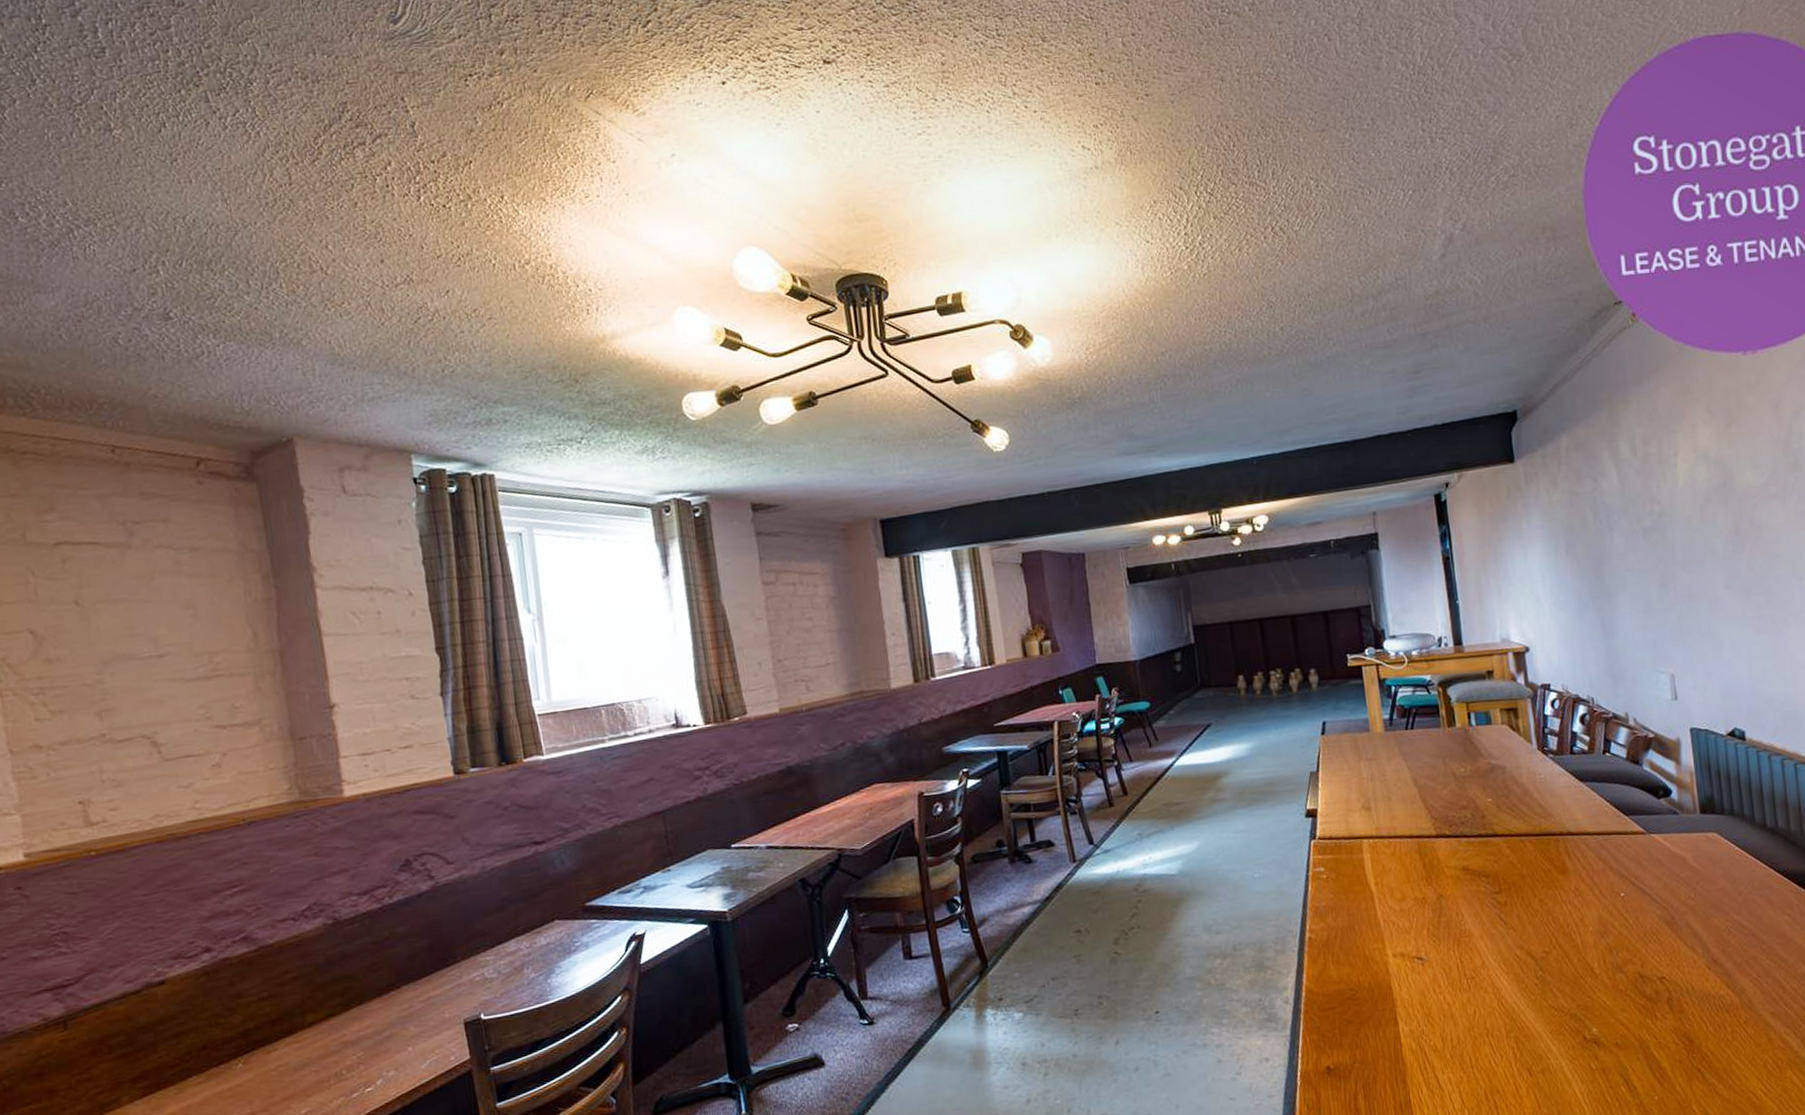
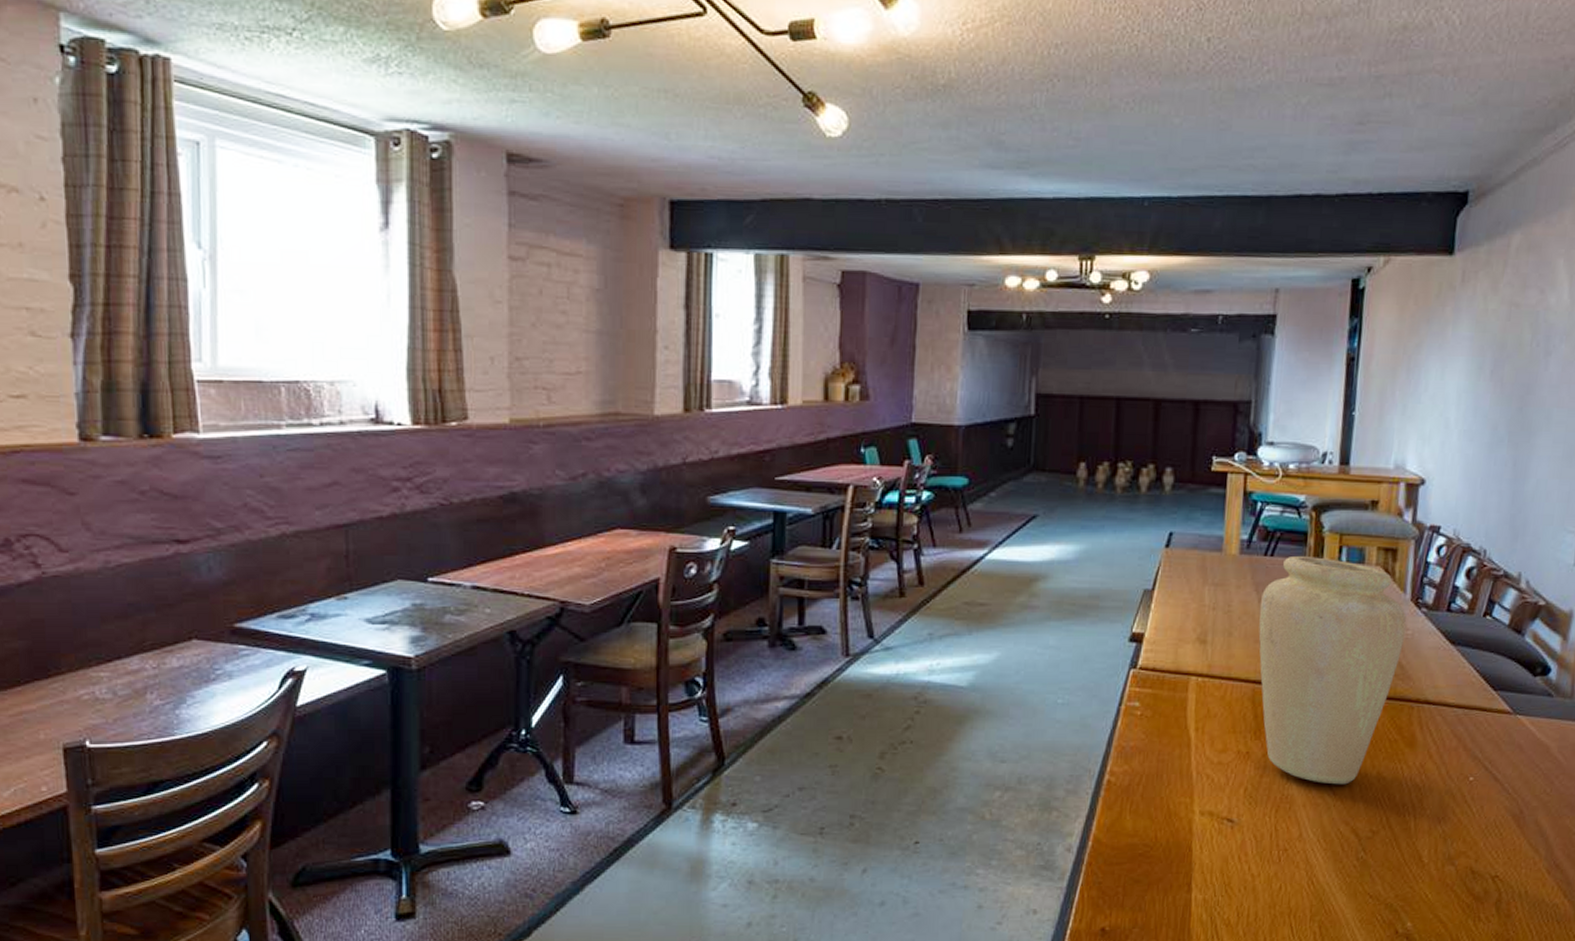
vase: none [1409,724,1540,916] -> present [1259,555,1407,785]

